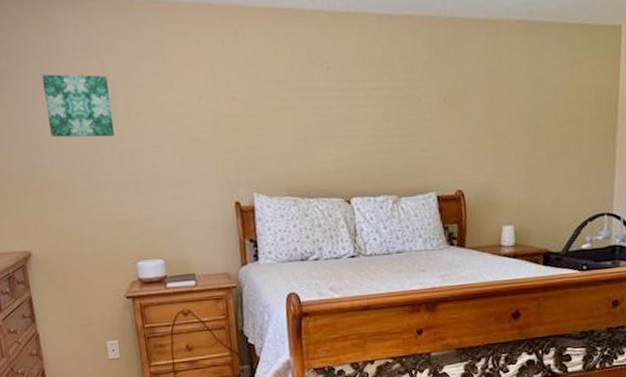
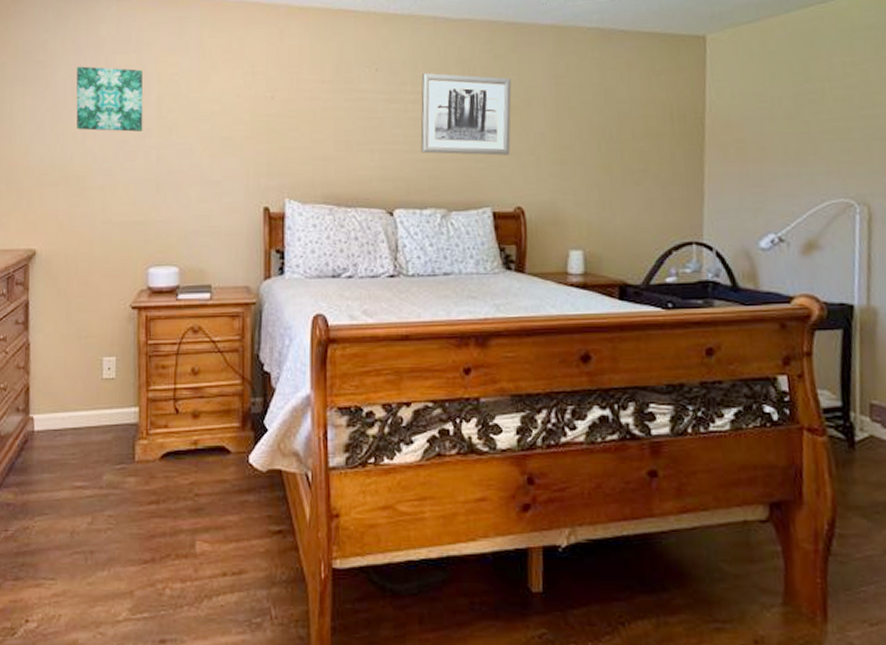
wall art: none [369,69,451,146] -> present [420,73,512,156]

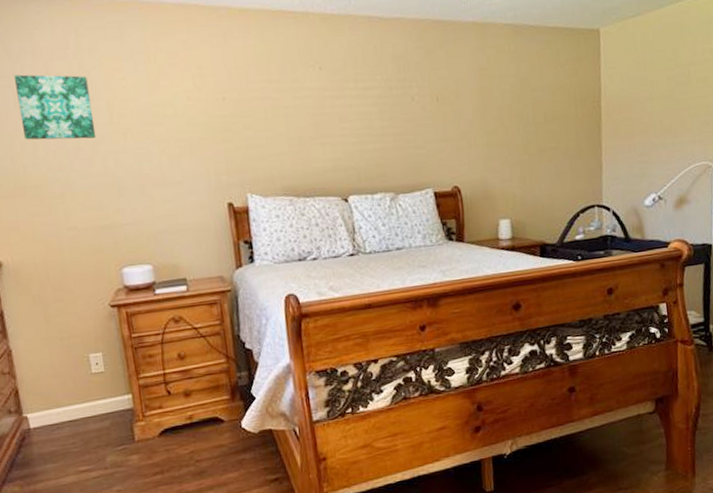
wall art: present [420,73,512,156] -> none [362,70,445,144]

